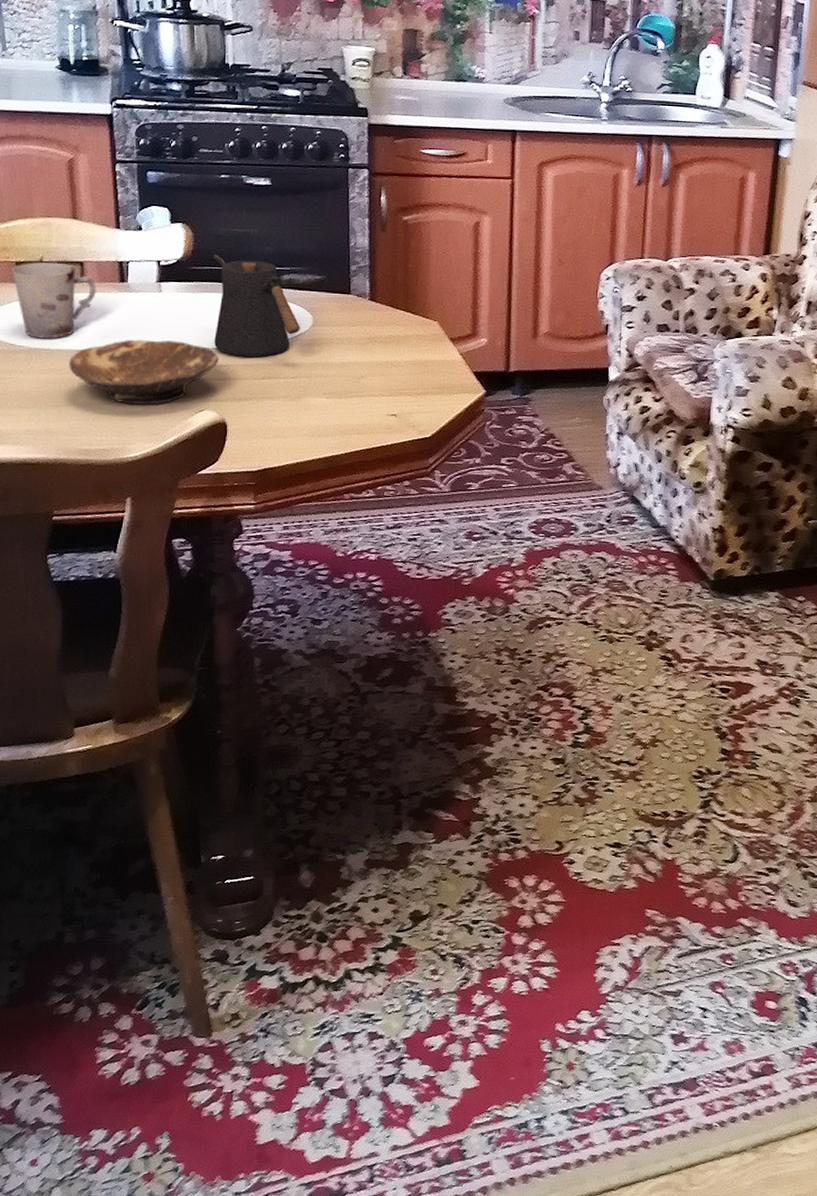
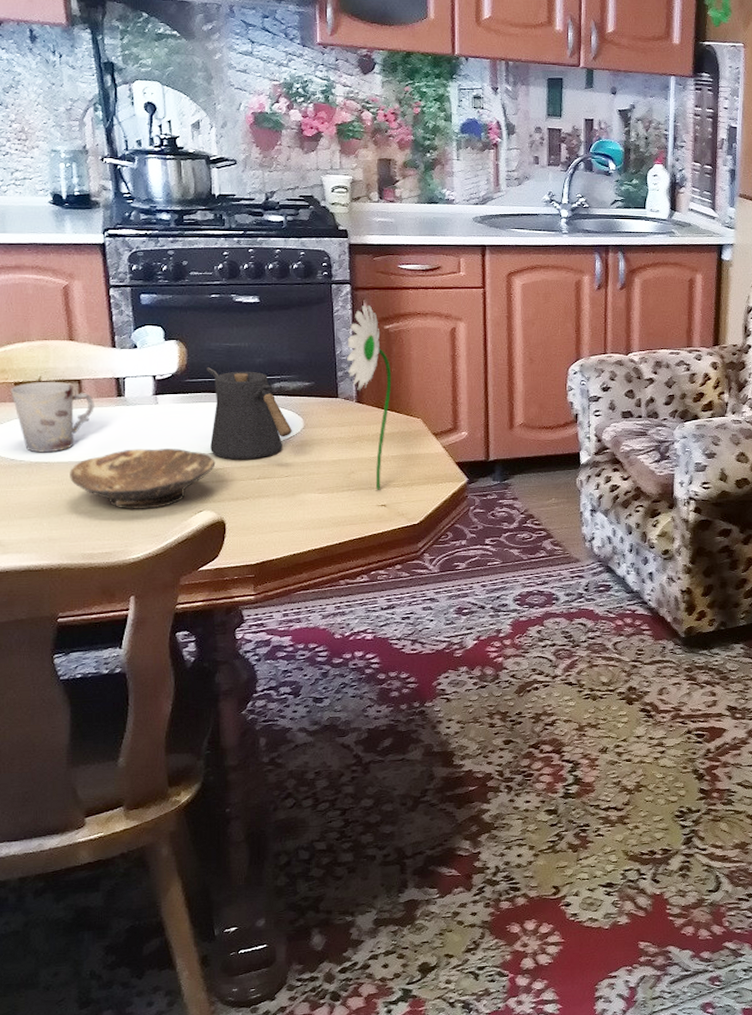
flower: none [361,193,409,398] -> present [347,306,392,490]

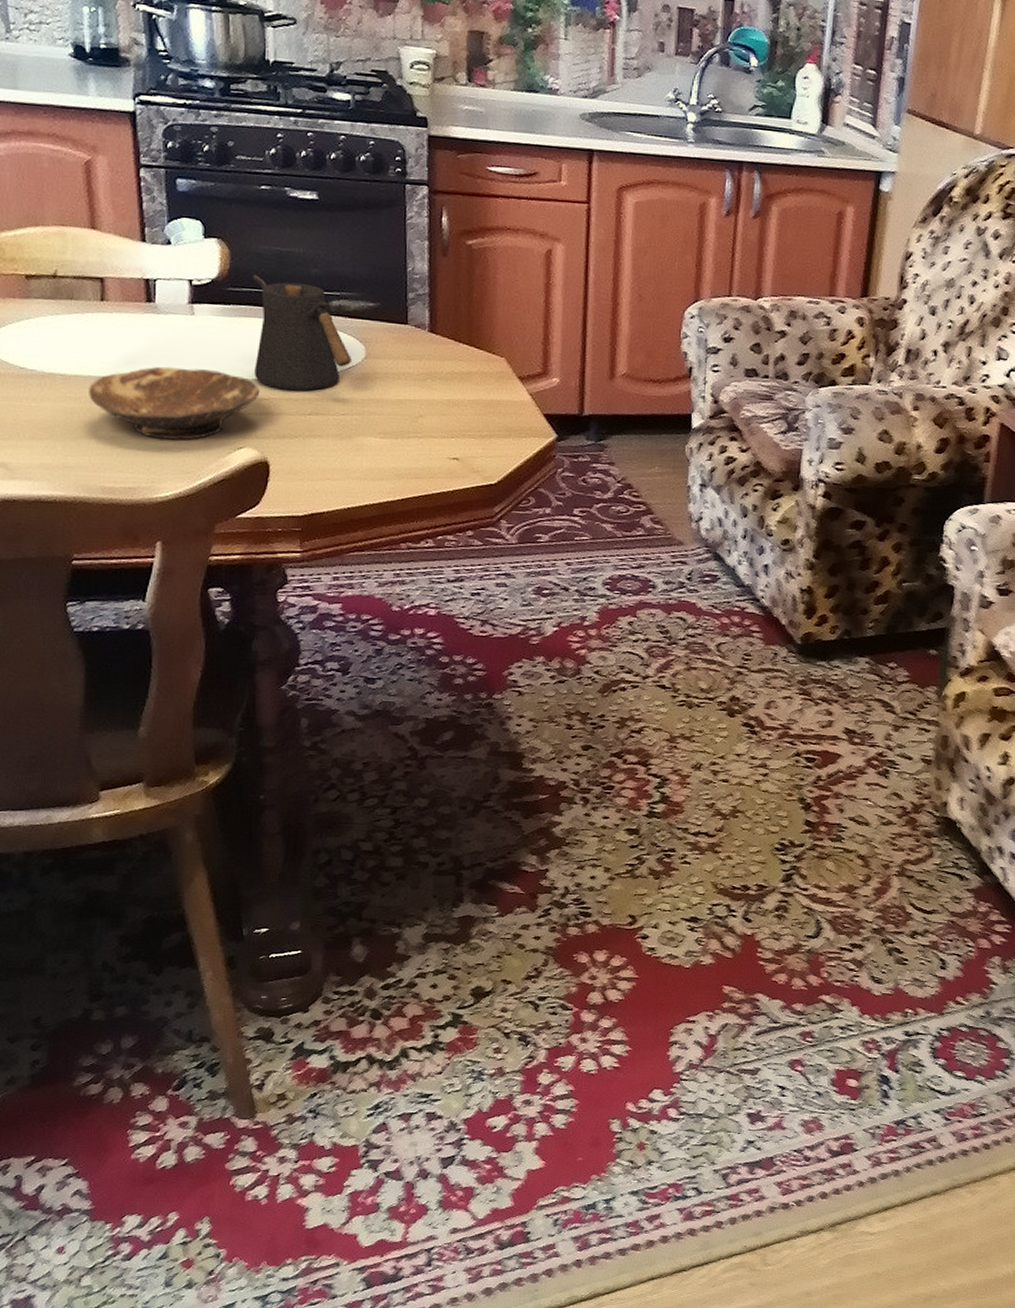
cup: present [10,382,94,453] -> none [20,276,119,363]
flower: present [347,306,392,490] -> none [420,213,473,440]

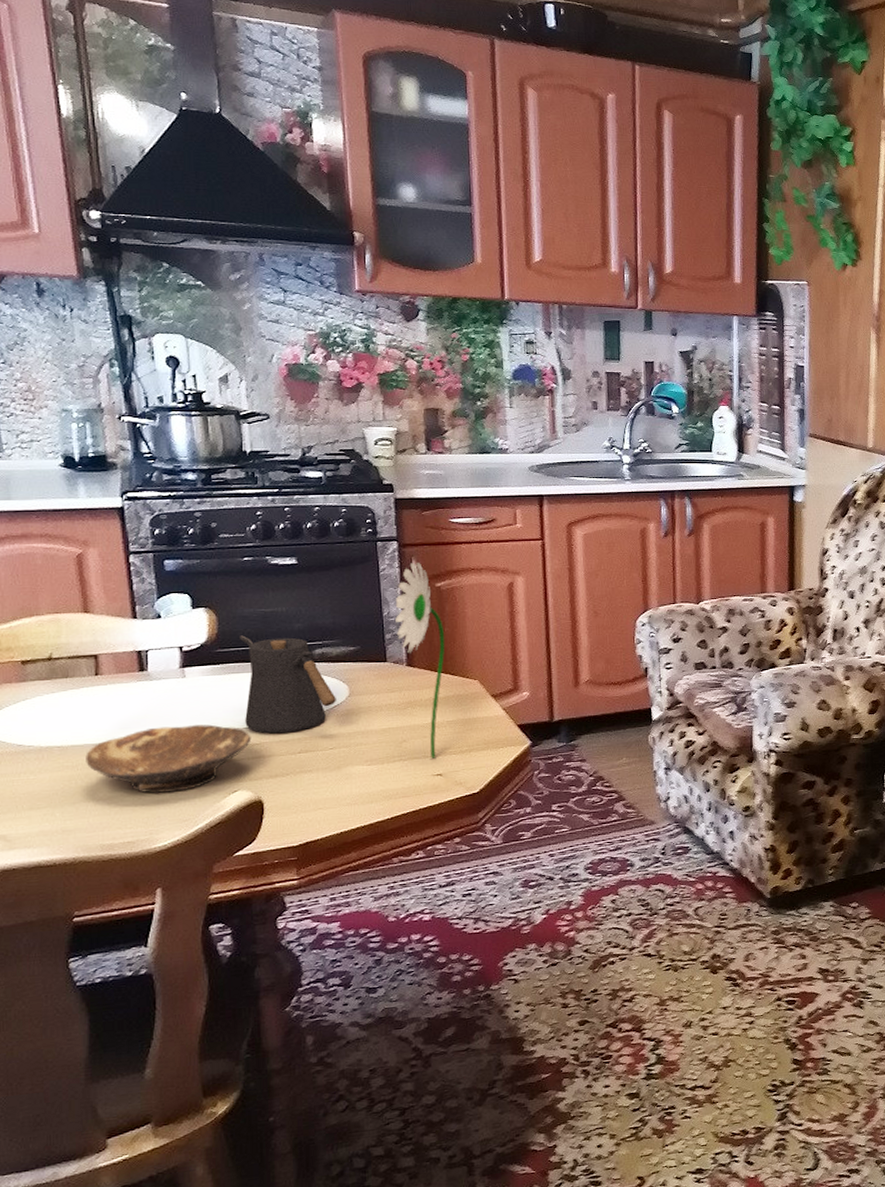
flower: none [420,213,473,440] -> present [395,563,445,759]

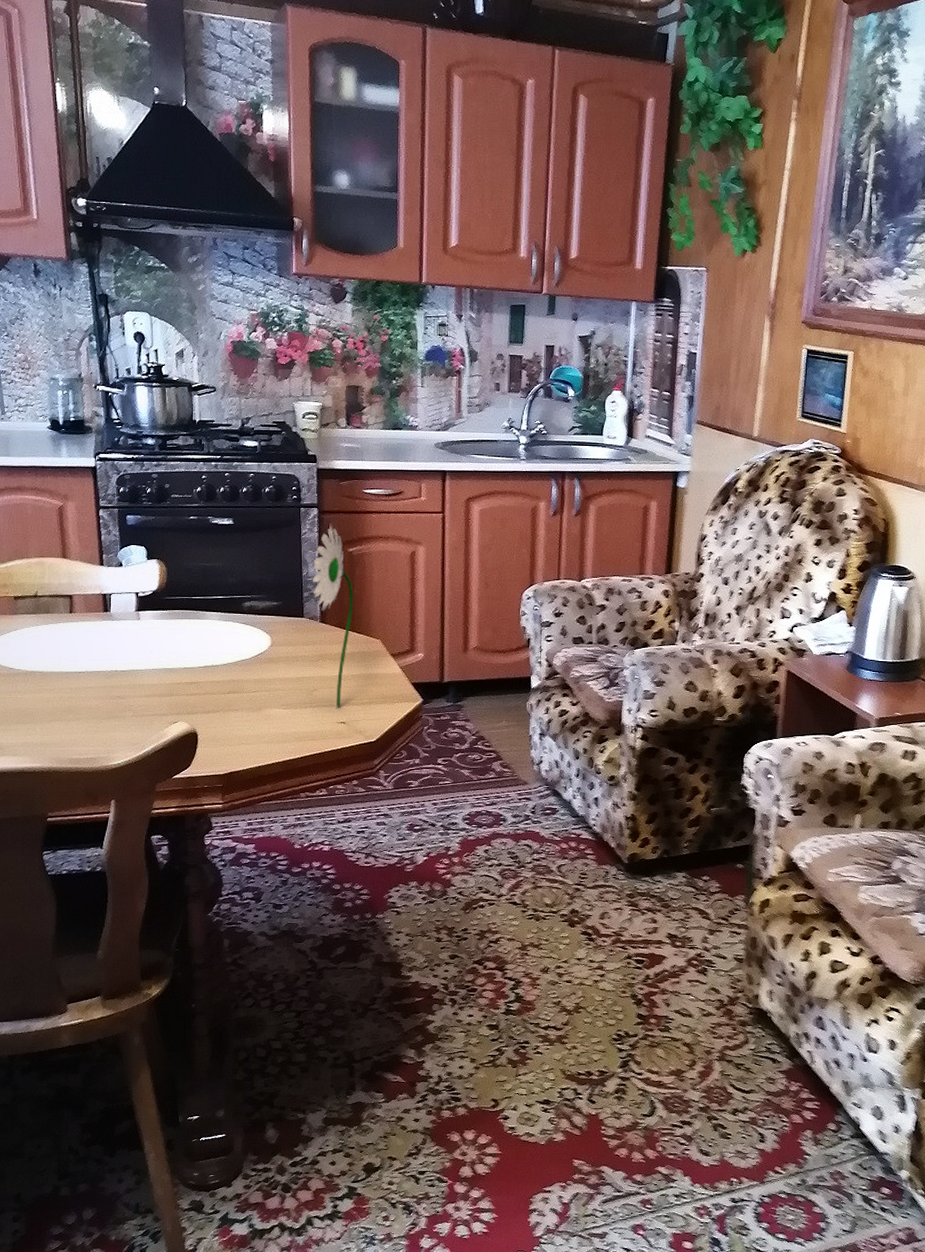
bowl: present [86,724,252,794] -> none [60,661,190,719]
kettle: present [238,635,336,734] -> none [183,586,260,675]

